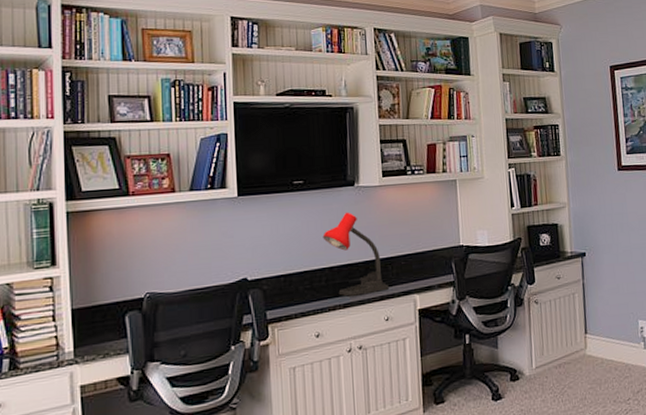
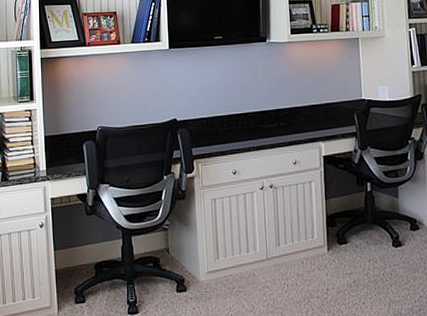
desk lamp: present [322,212,389,297] -> none [239,65,296,140]

